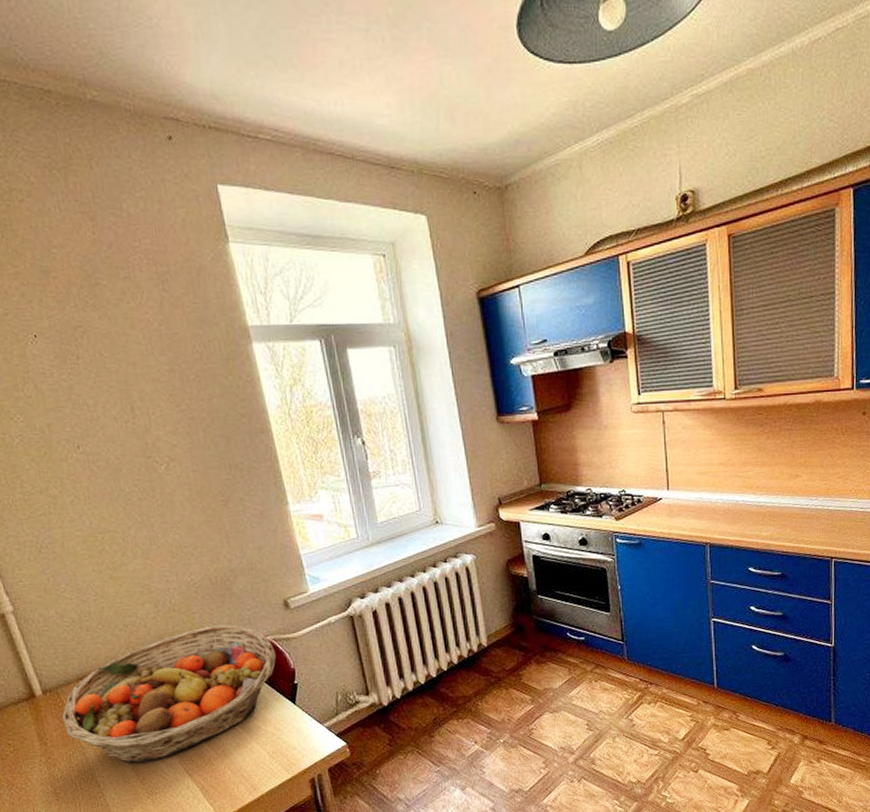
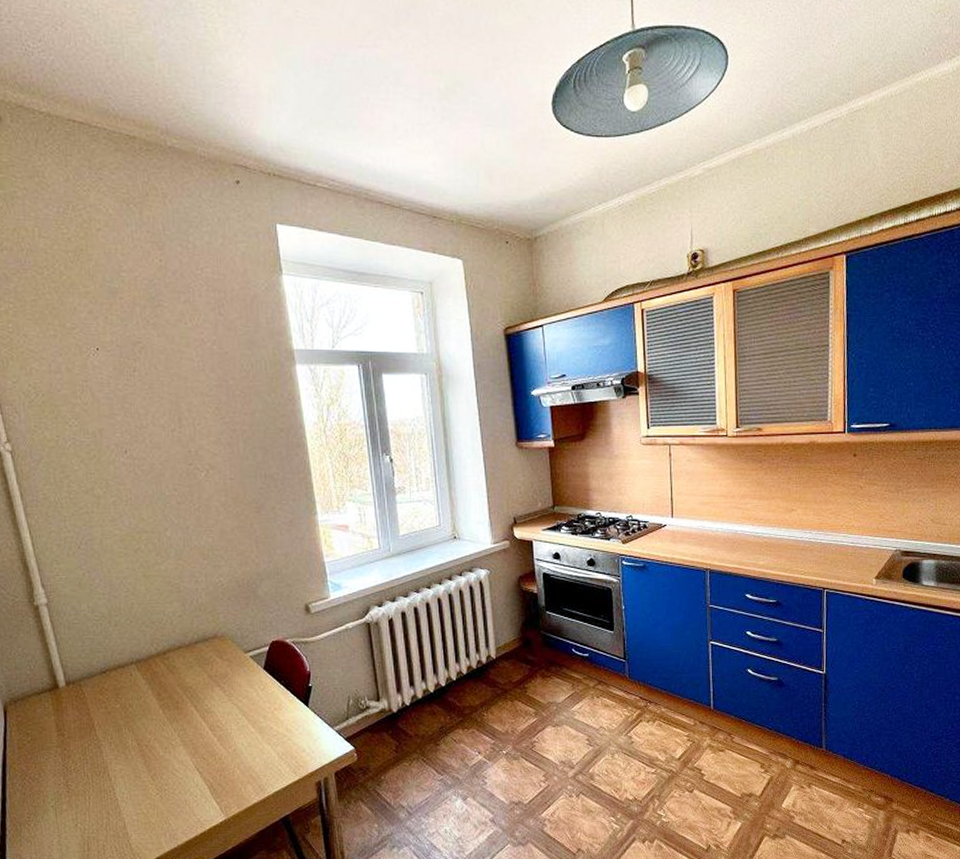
fruit basket: present [62,624,276,763] -> none [82,626,294,758]

